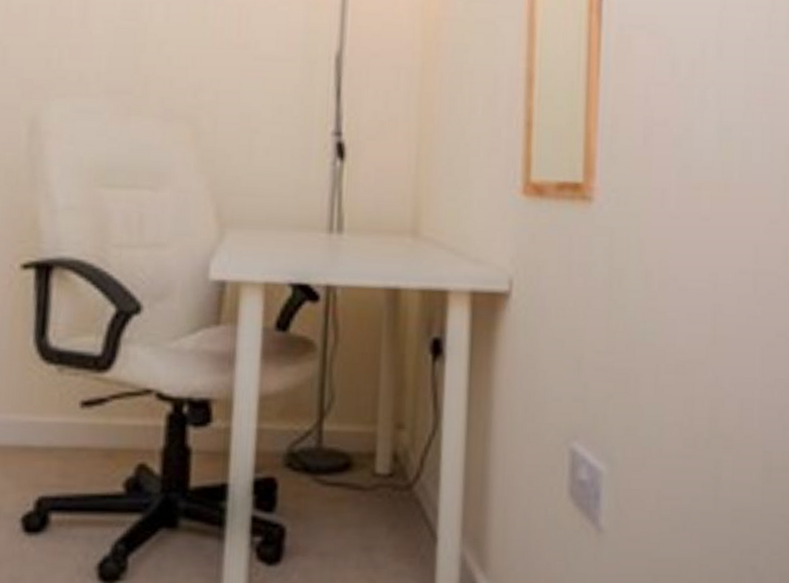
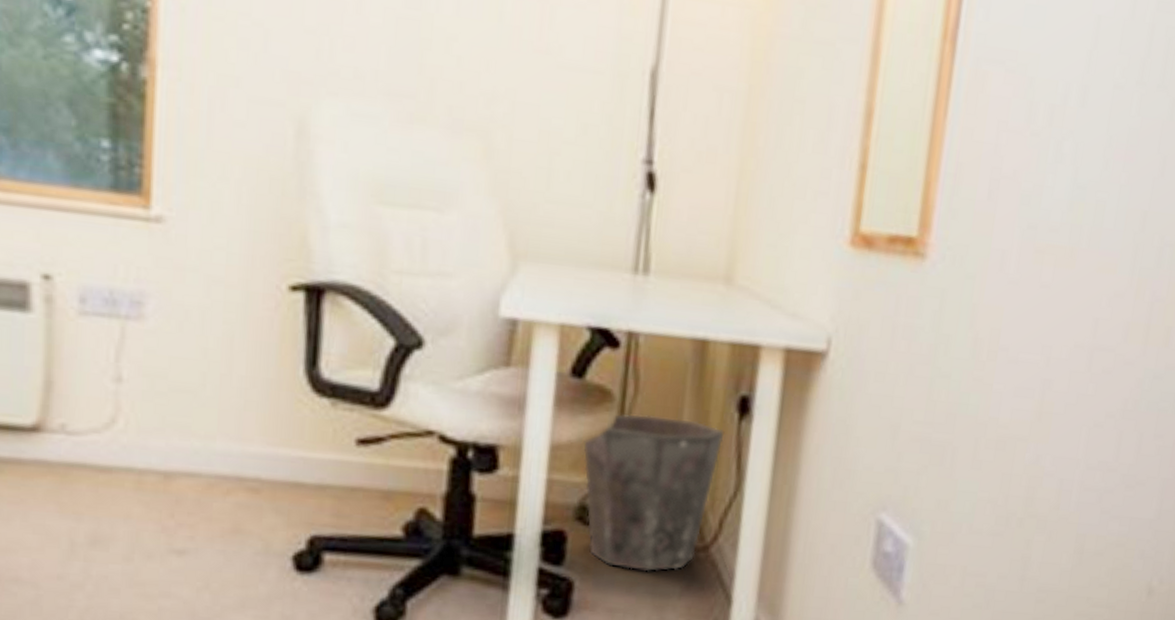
waste bin: none [289,361,420,514] -> present [583,413,725,572]

